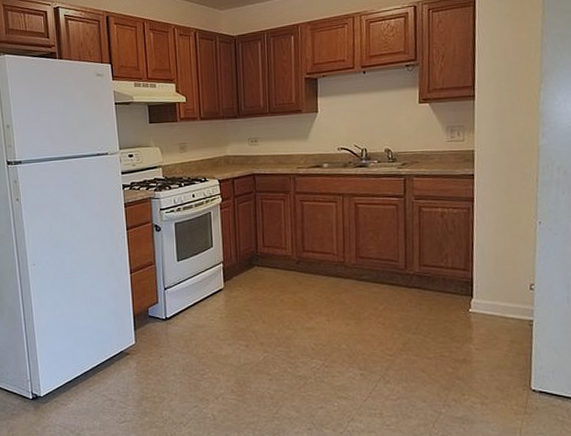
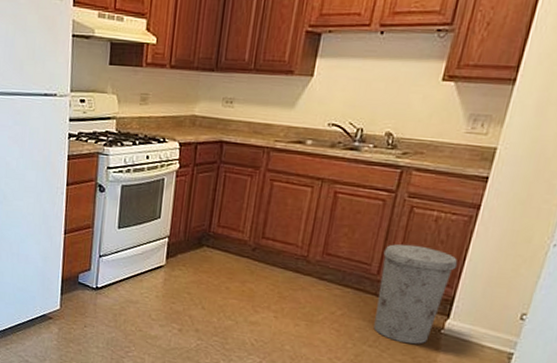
trash can: none [406,238,469,326] -> present [373,244,458,345]

